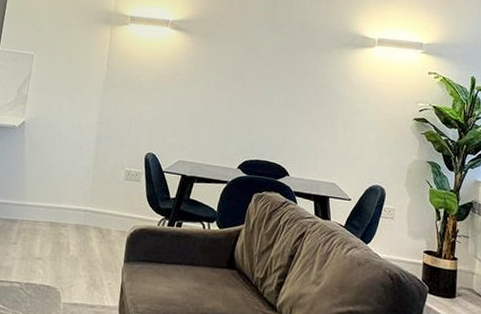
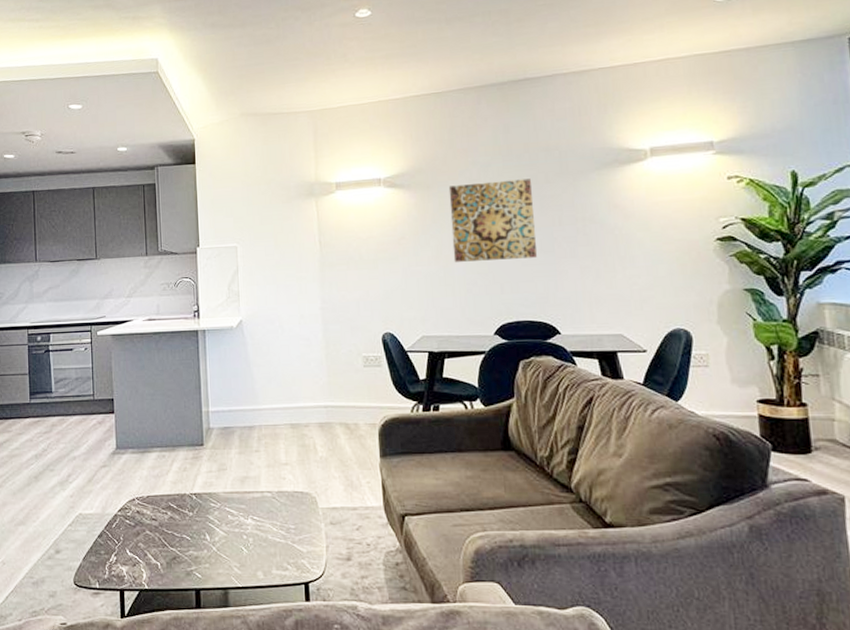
wall art: none [216,38,288,110] -> present [448,178,537,262]

